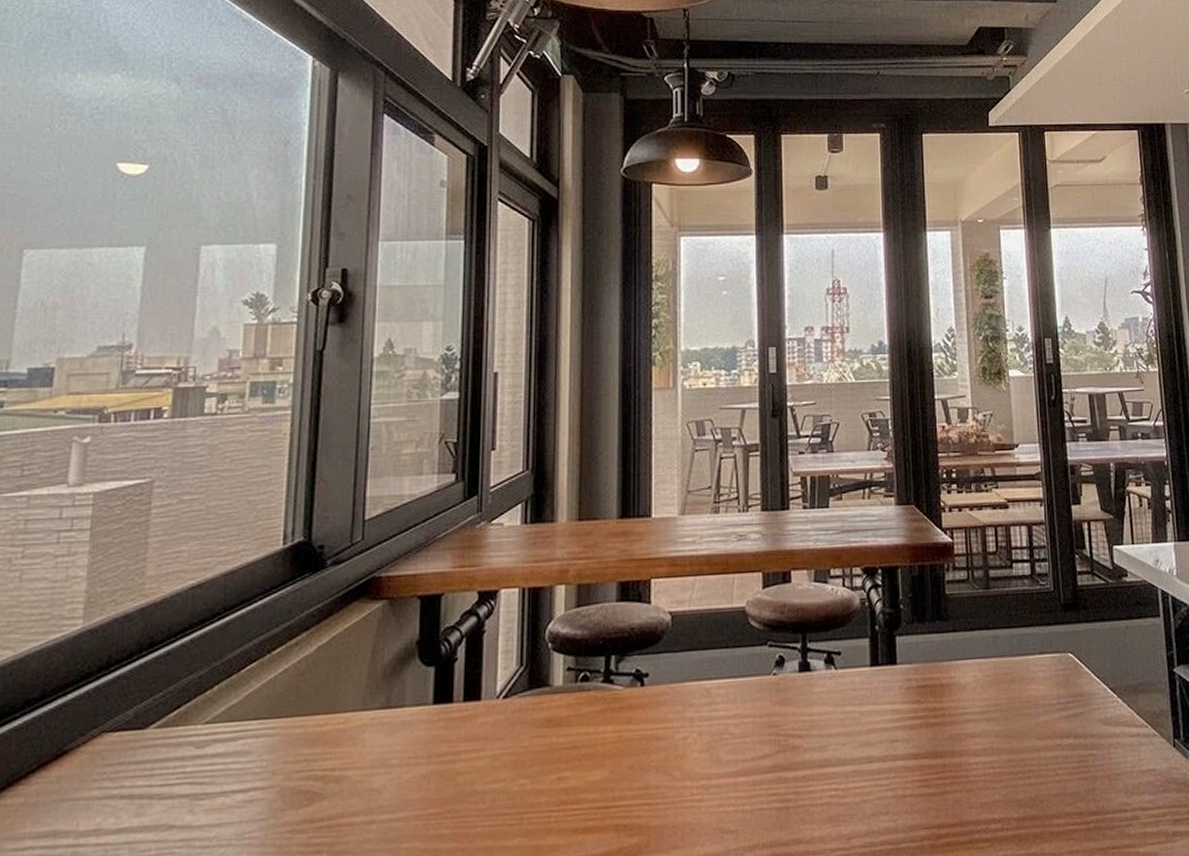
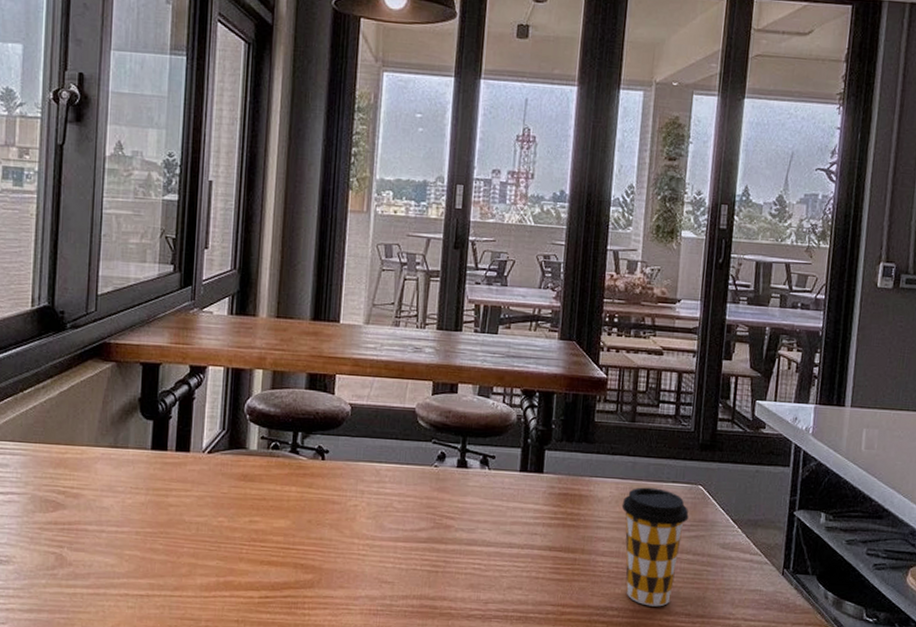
coffee cup: none [988,663,1063,811] -> present [621,487,689,607]

